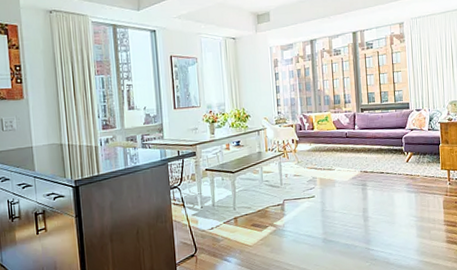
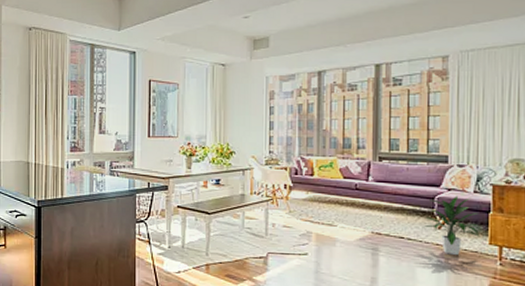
indoor plant: none [396,134,435,182] -> present [423,195,481,255]

